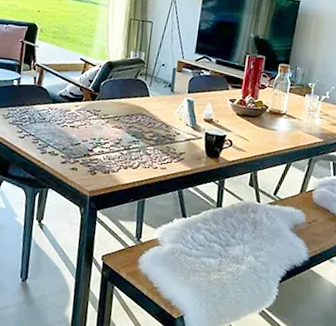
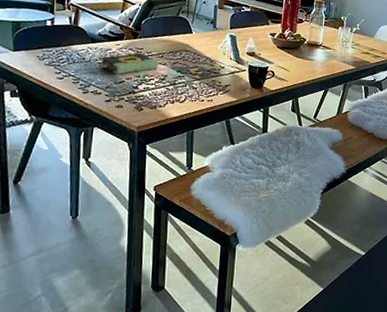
book: none [56,114,114,137] -> present [97,52,158,76]

